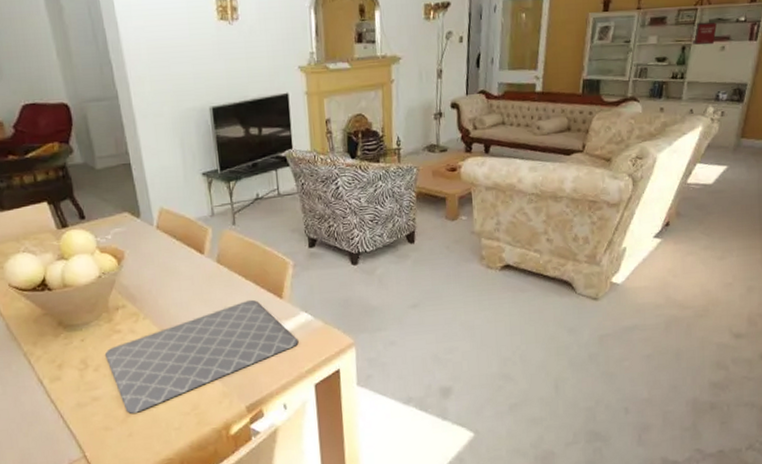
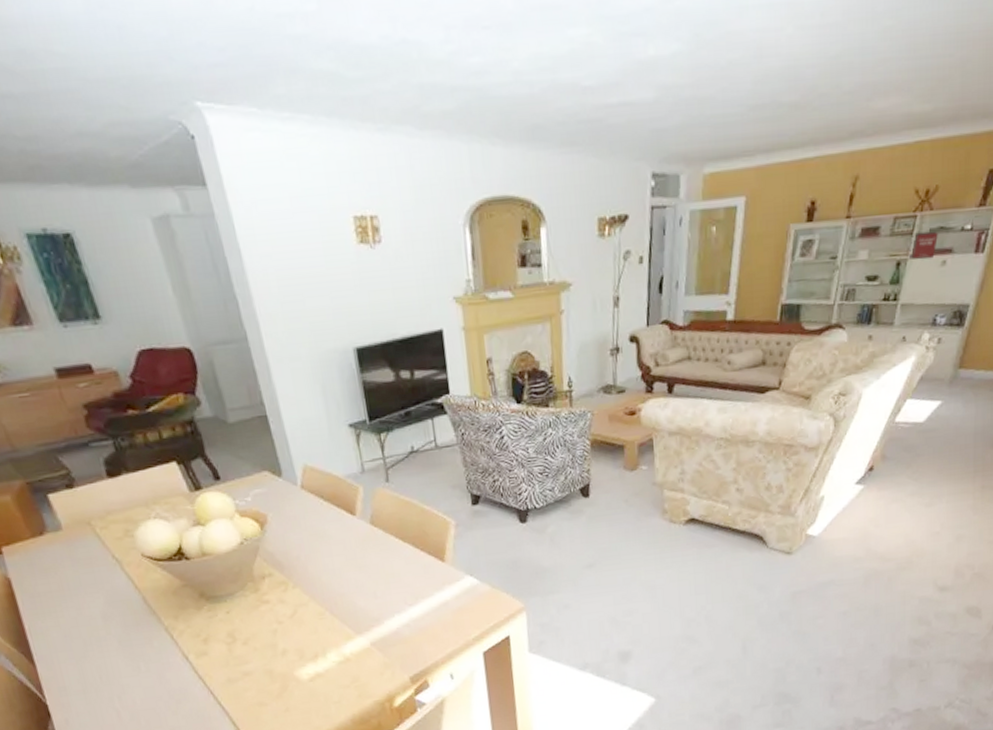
placemat: present [105,299,299,414] -> none [254,563,464,688]

